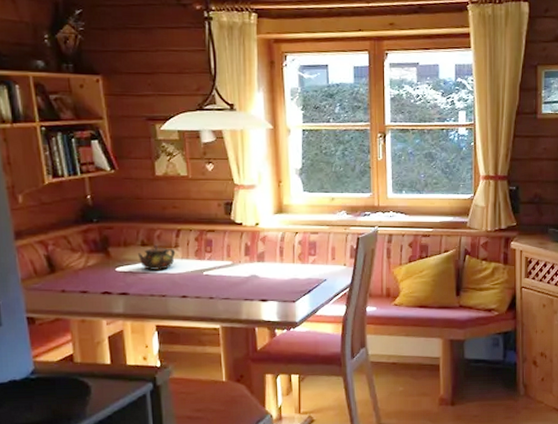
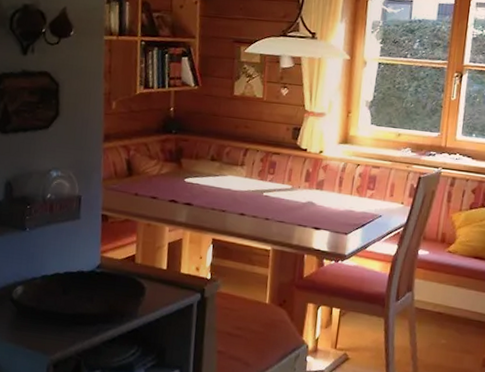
teapot: present [137,244,176,270] -> none [206,160,241,186]

